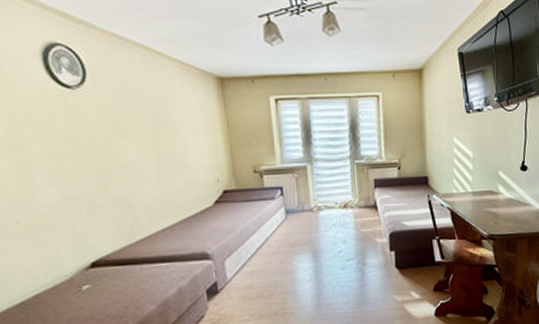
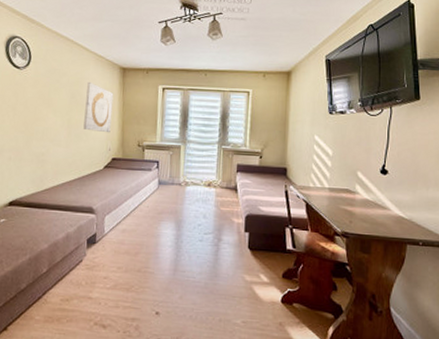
wall art: none [174,98,216,161] -> present [83,81,114,133]

